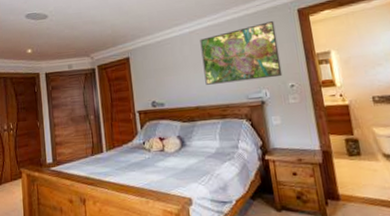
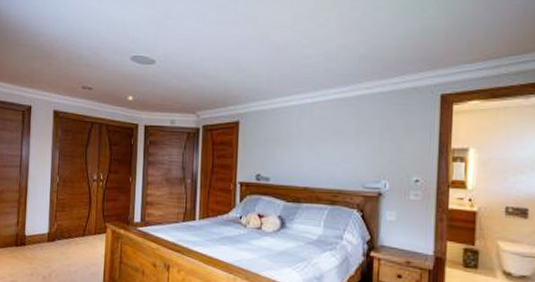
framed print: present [200,21,283,85] -> none [319,104,411,169]

